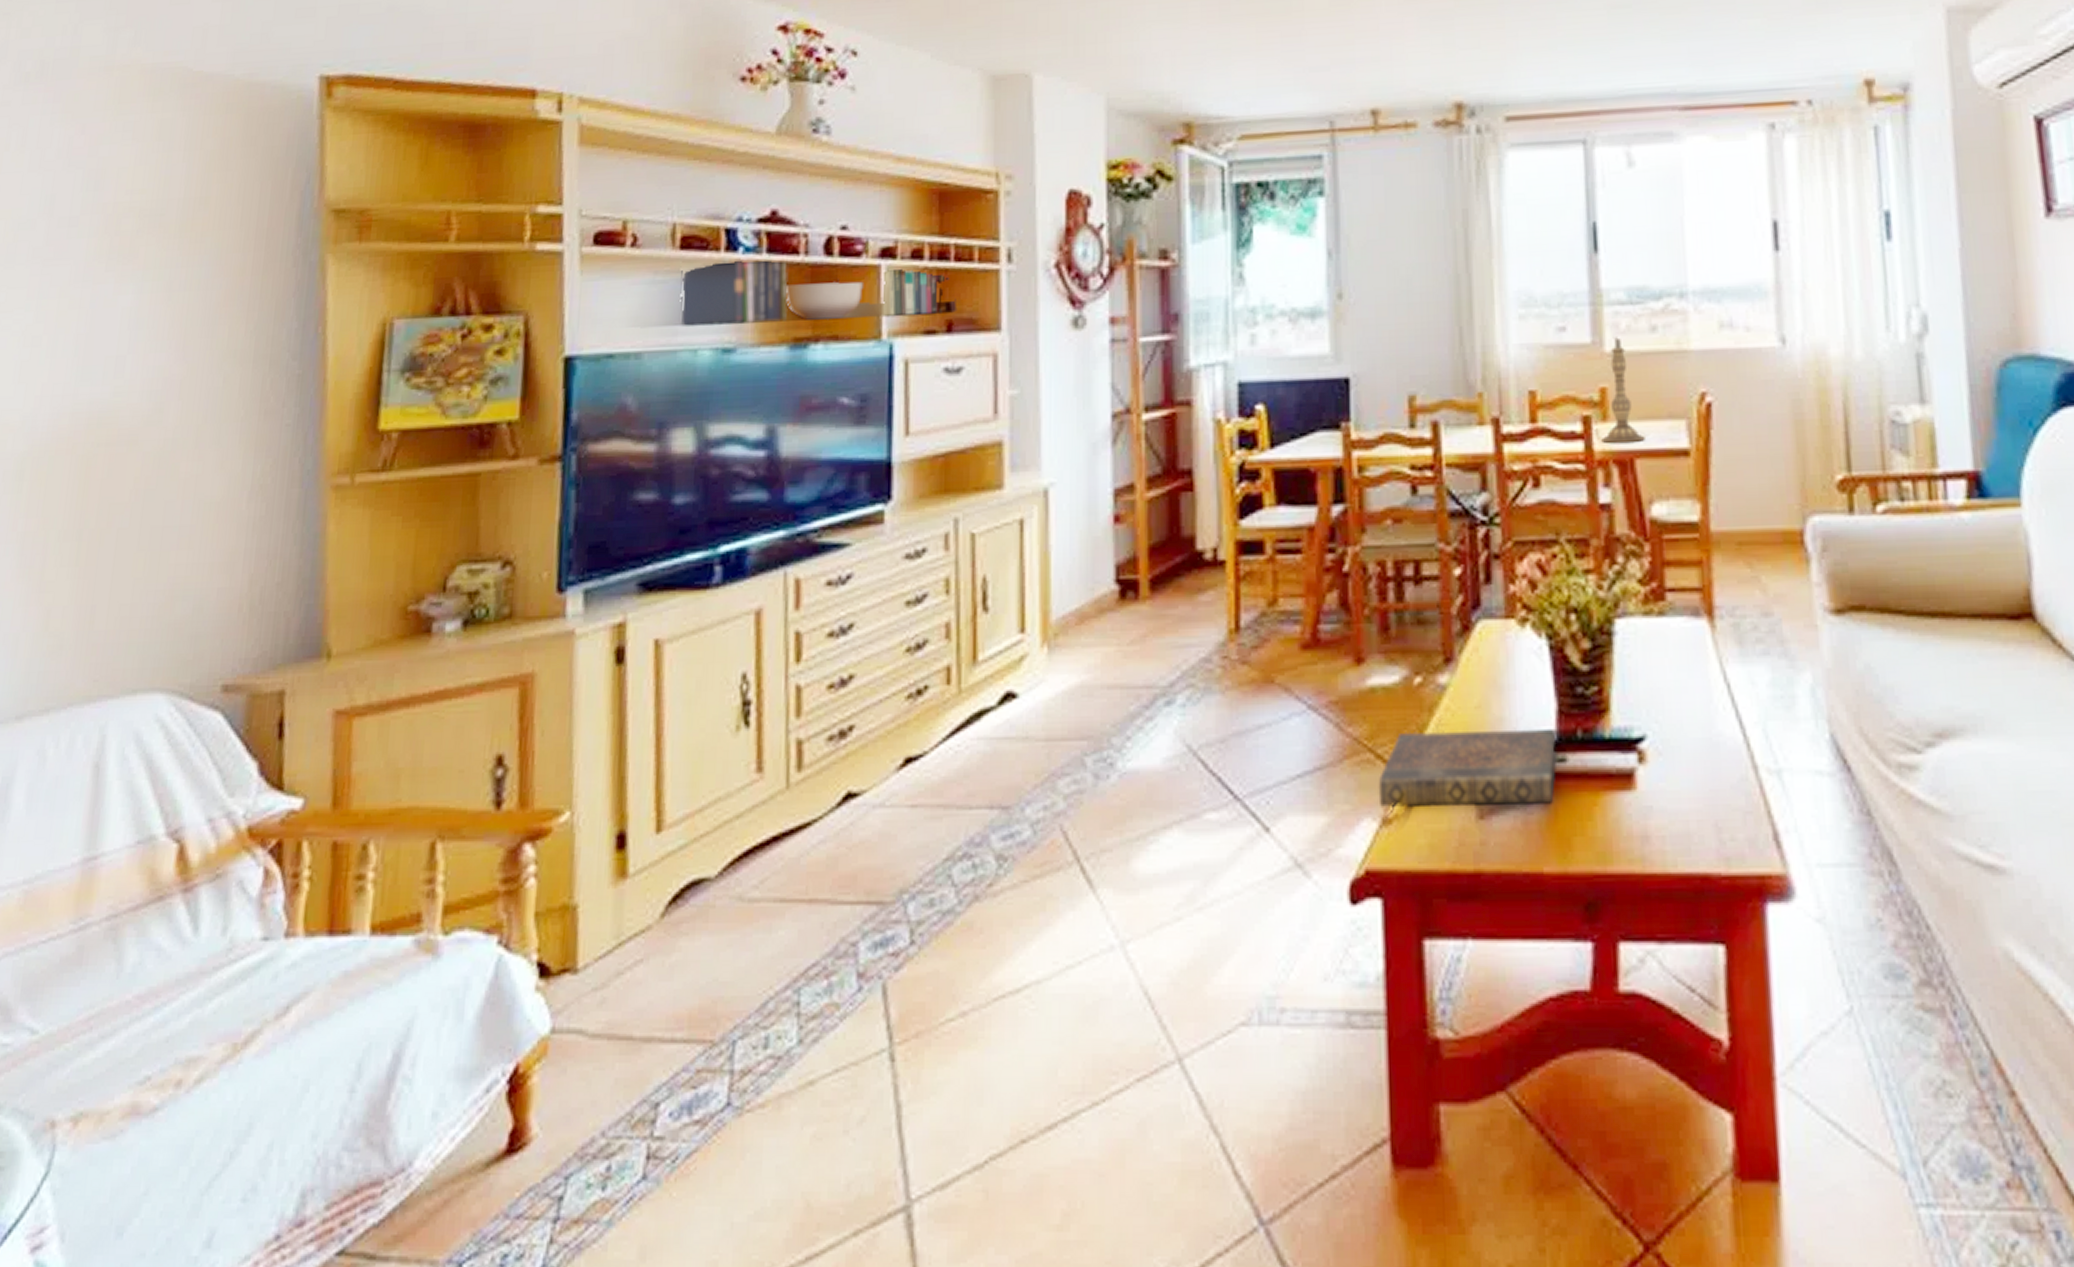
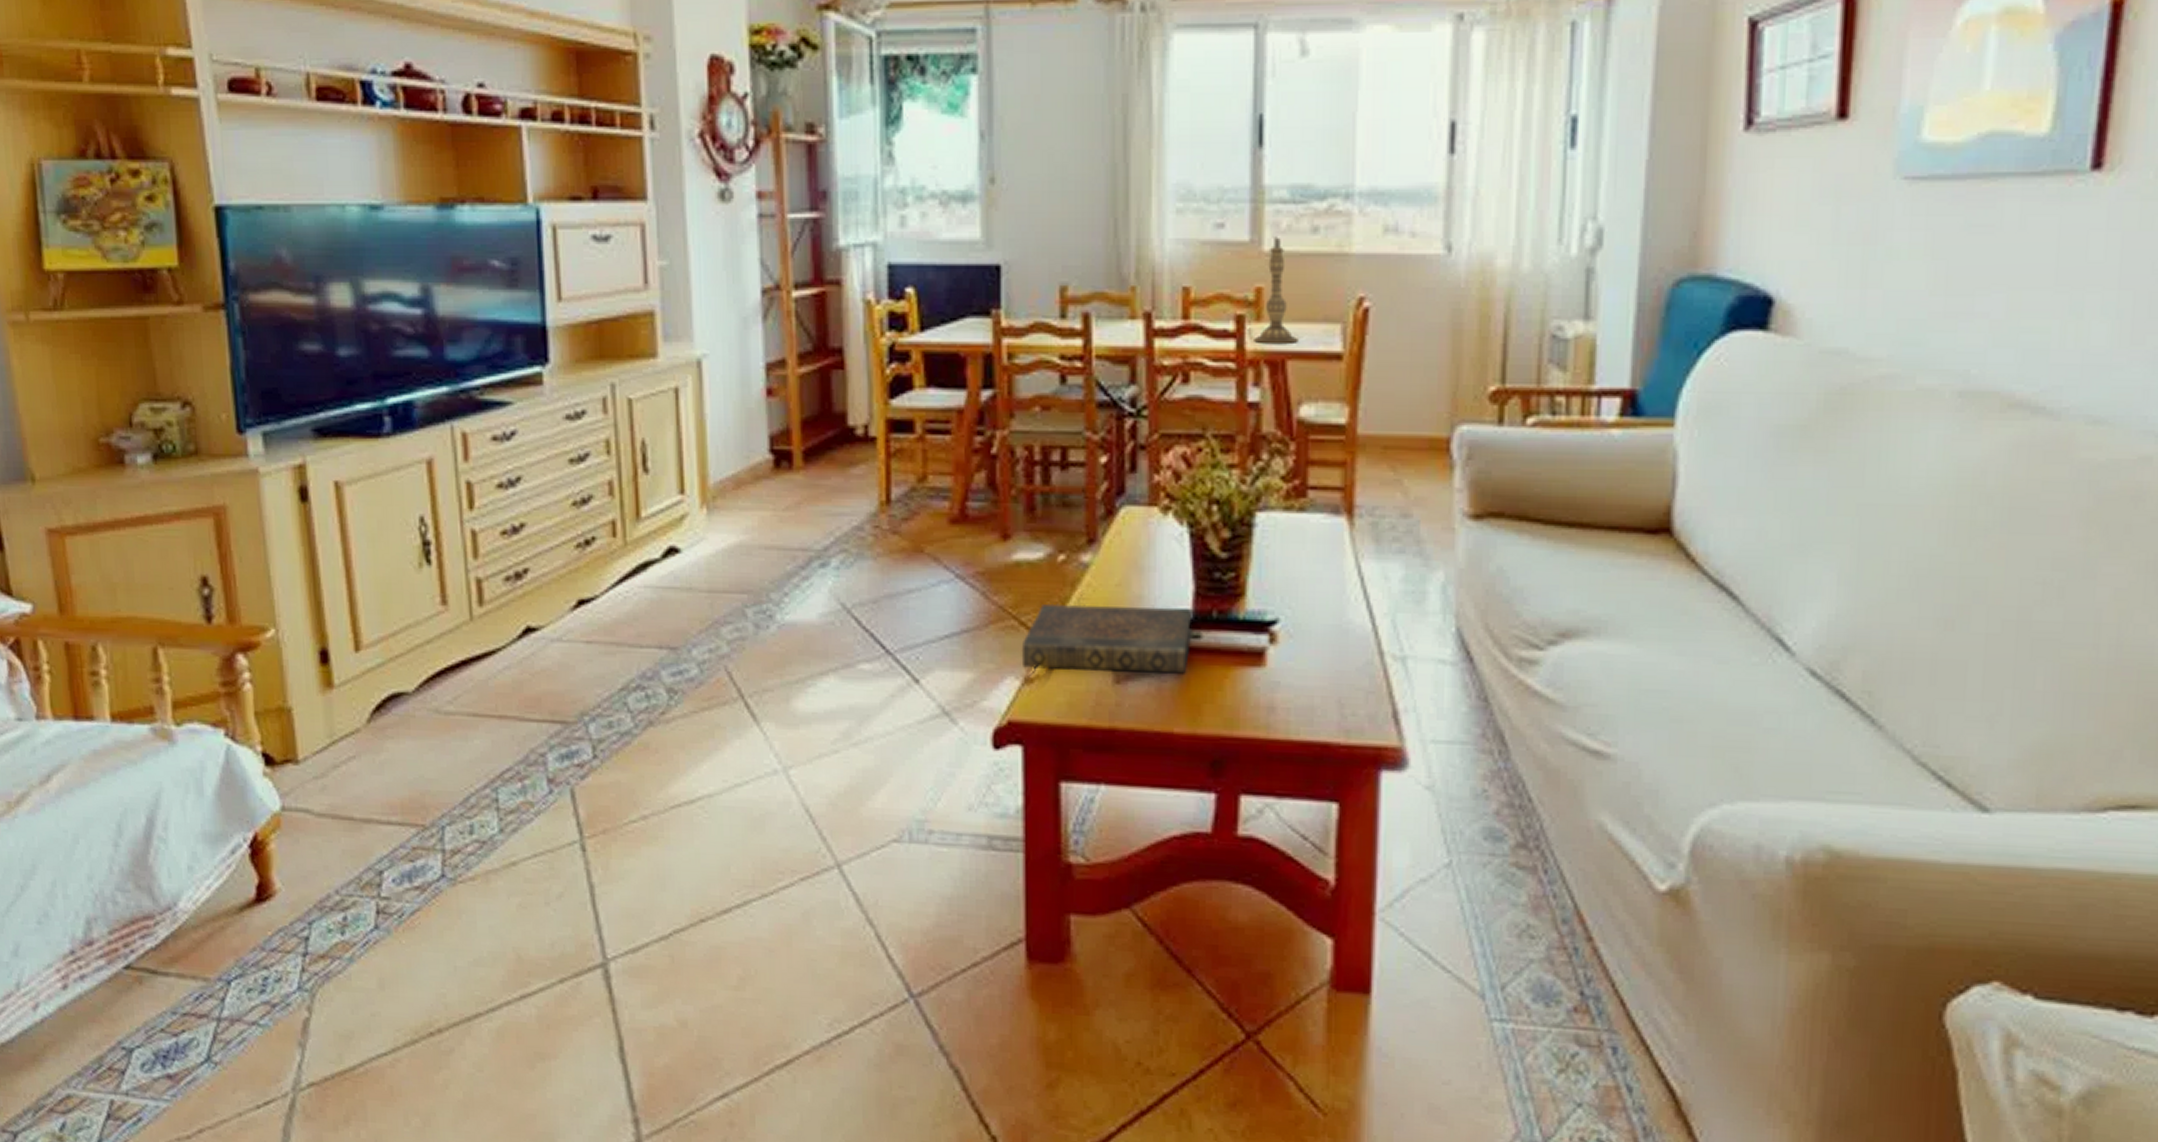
books: present [680,259,788,326] -> none [320,114,431,181]
bowl: present [785,282,863,320] -> none [426,142,505,180]
books: present [838,268,957,318] -> none [479,130,602,181]

